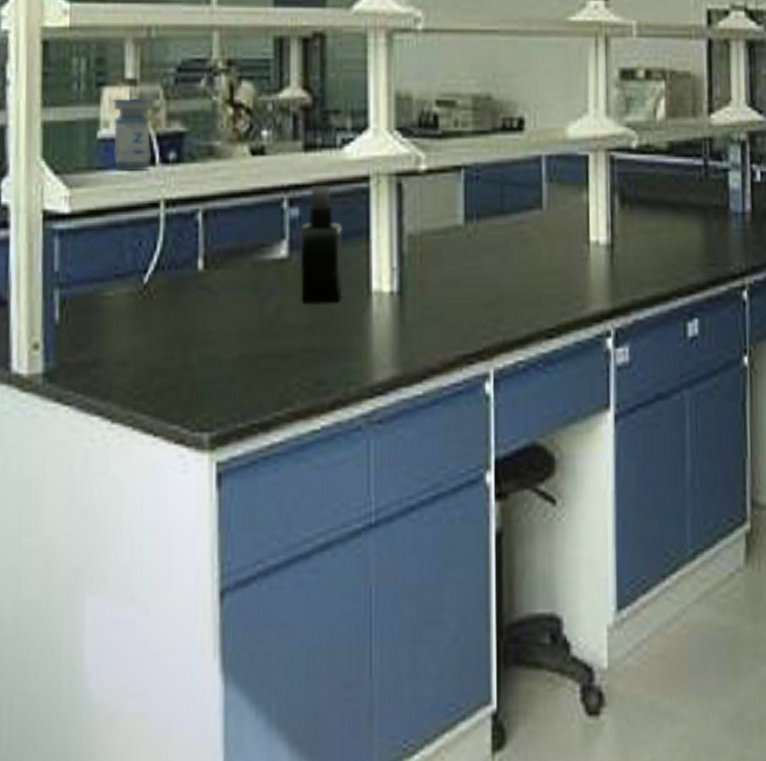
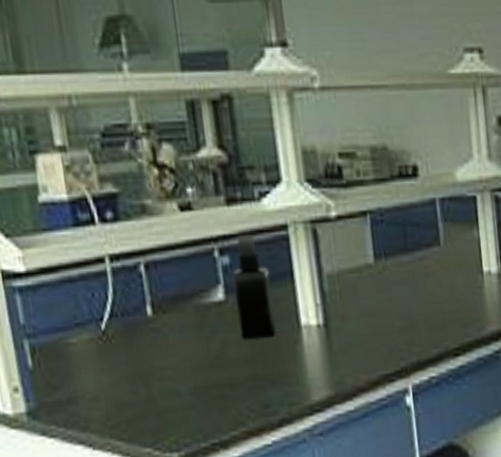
medicine: present [113,98,152,171] -> none [47,163,92,231]

